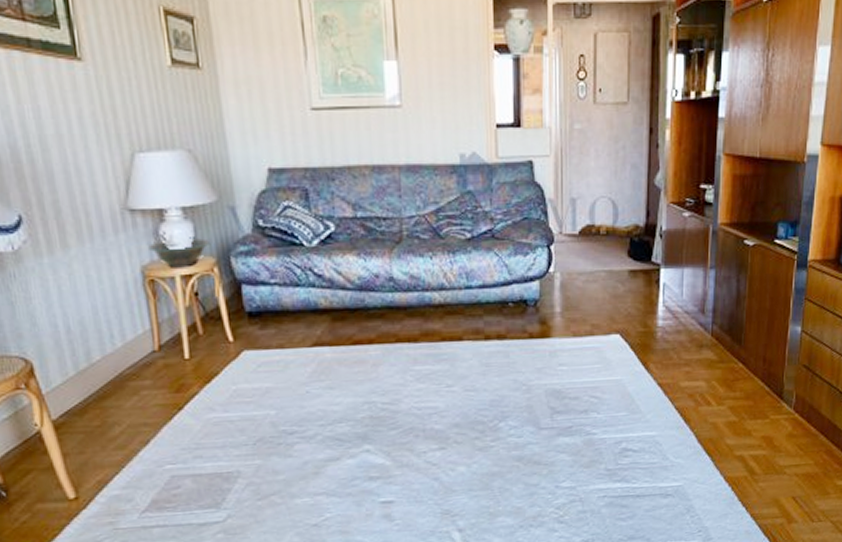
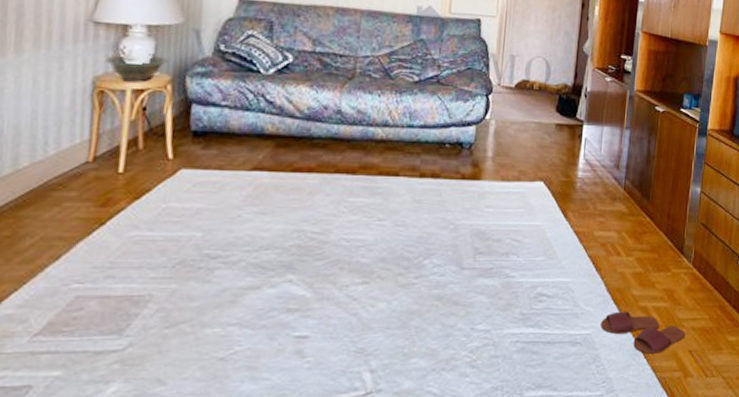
slippers: none [693,461,788,502] -> present [601,311,686,354]

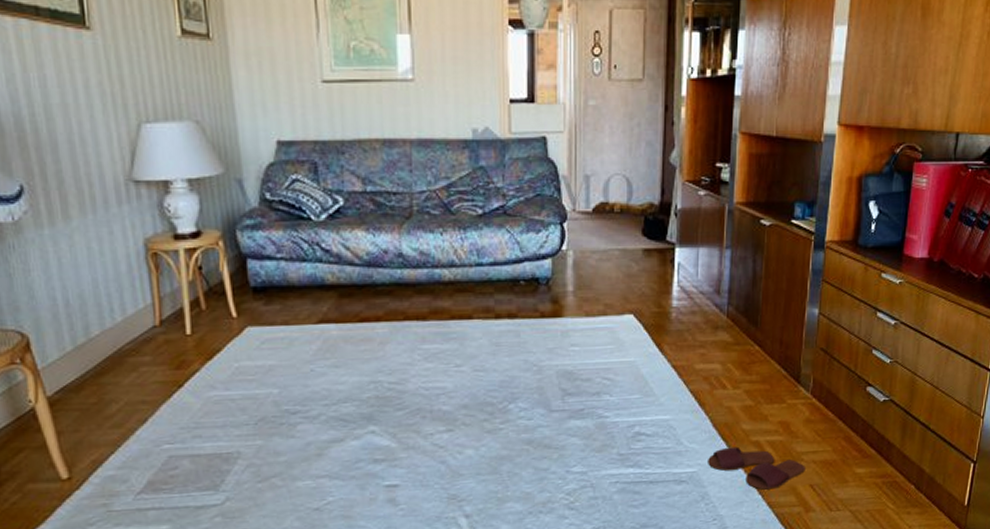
decorative bowl: present [105,55,168,82] -> none [152,211,215,241]

